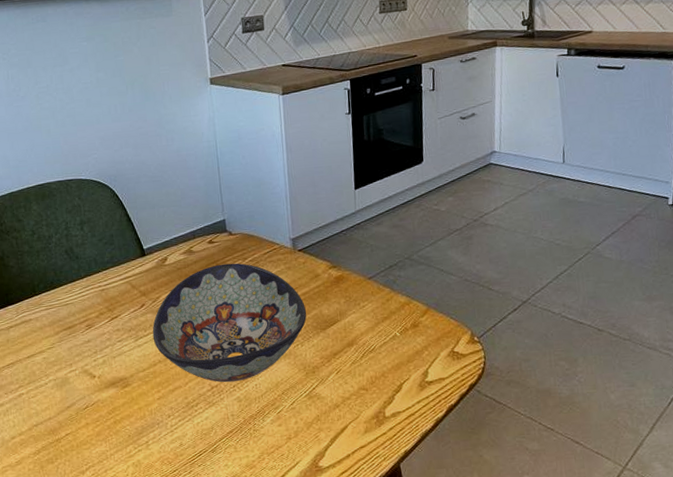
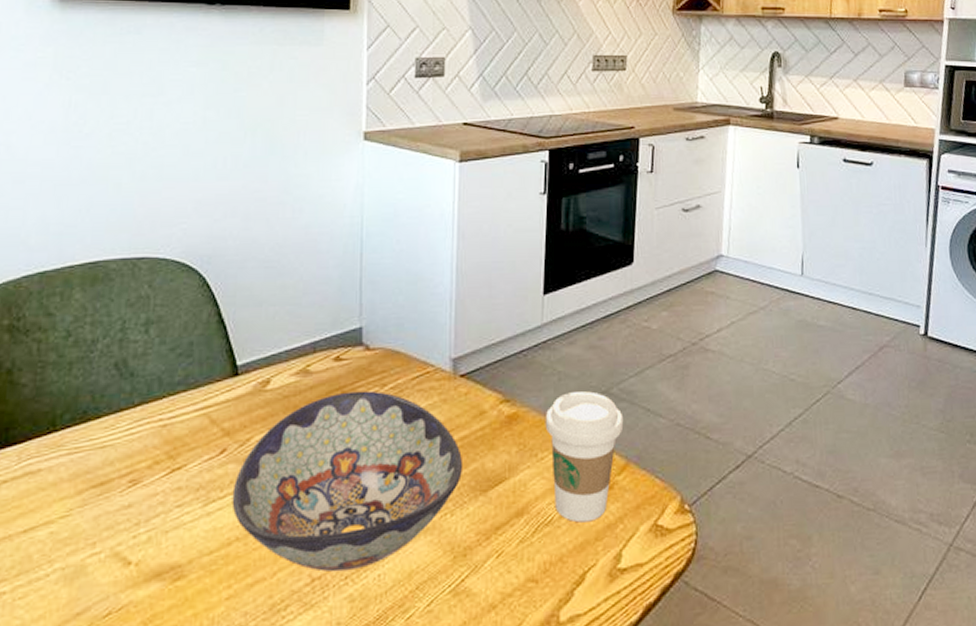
coffee cup: none [363,258,424,350] -> present [545,391,624,523]

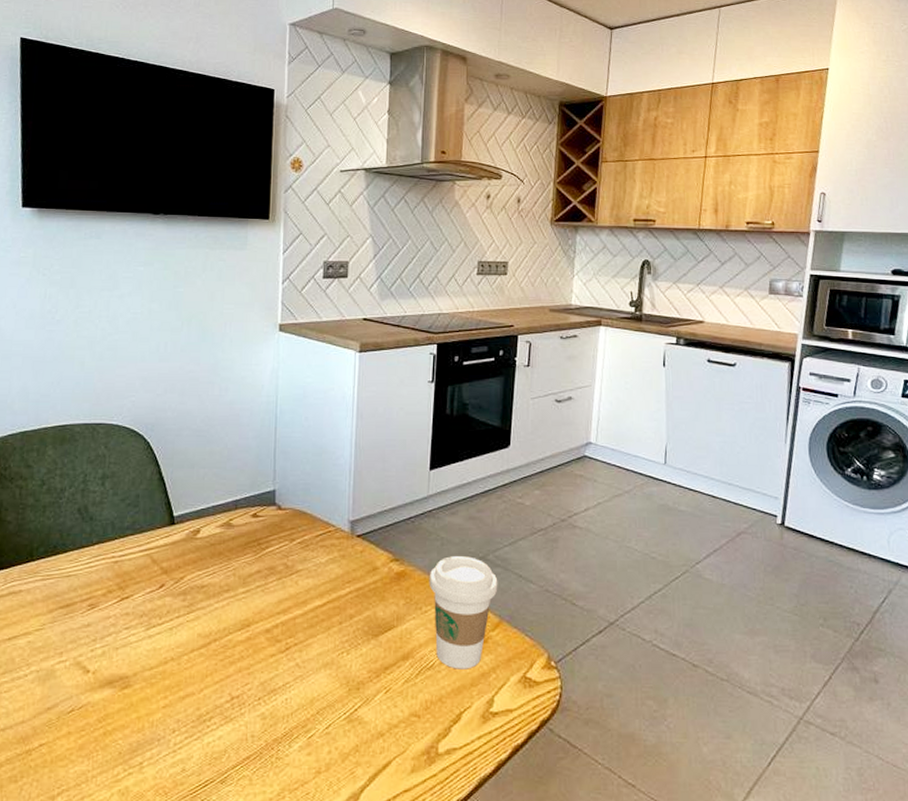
decorative bowl: present [232,390,463,572] -> none [168,543,358,693]

